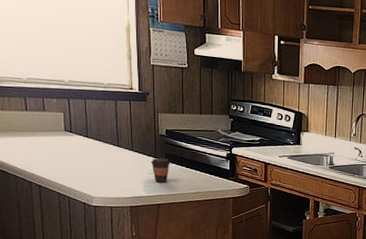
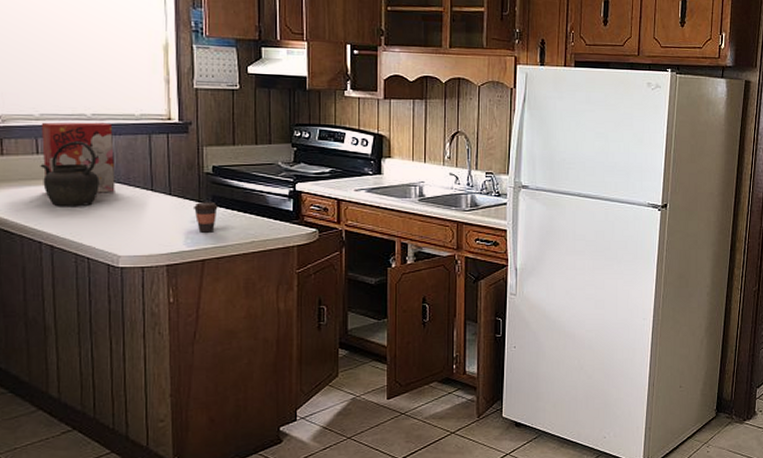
cereal box: none [28,85,89,146] -> present [41,122,115,193]
kettle: none [29,102,76,156] -> present [40,141,100,207]

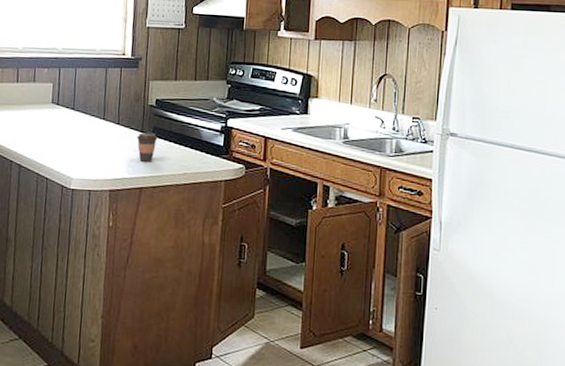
kettle: present [40,141,100,207] -> none [18,72,63,131]
cereal box: present [41,122,115,193] -> none [21,55,78,120]

